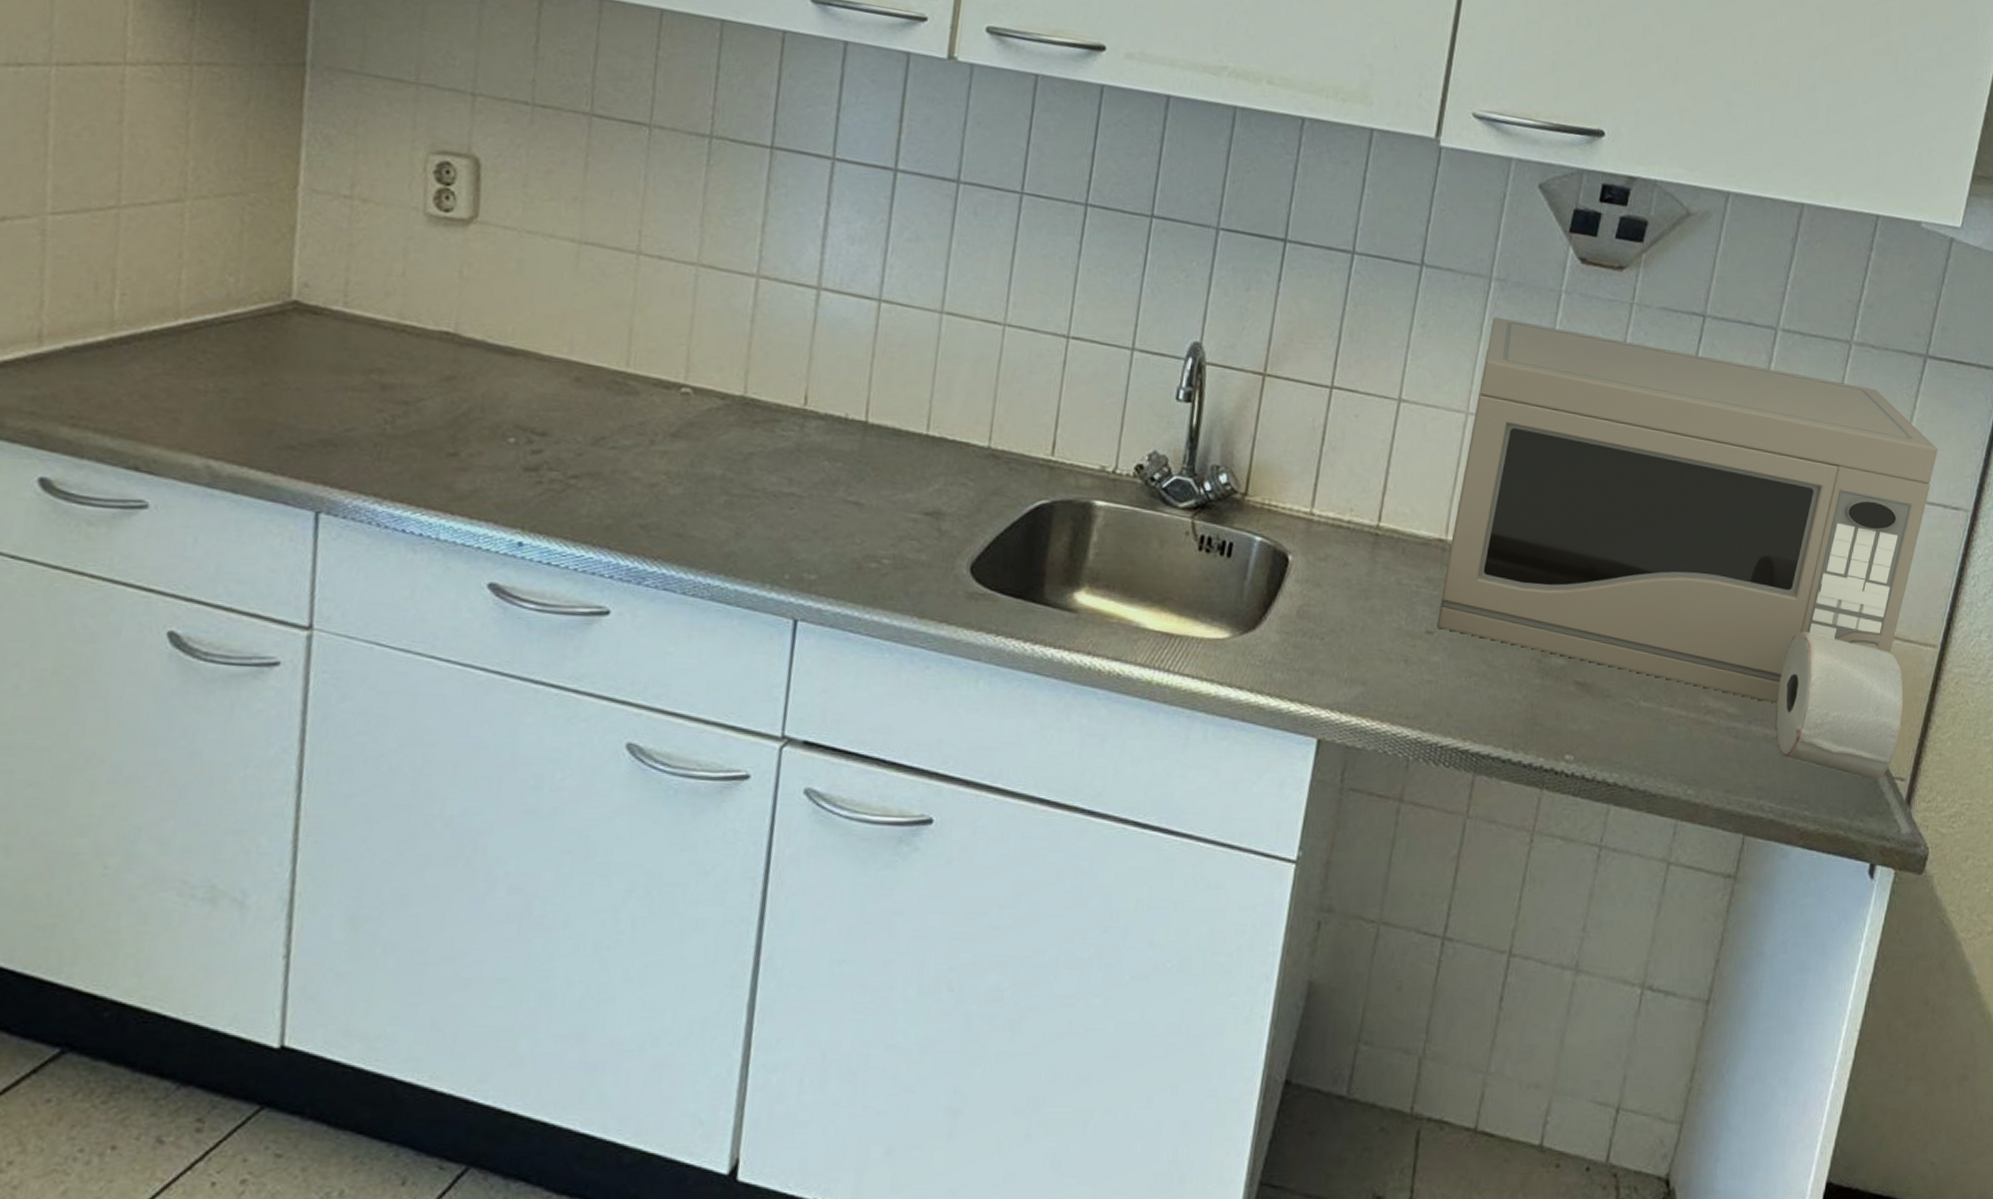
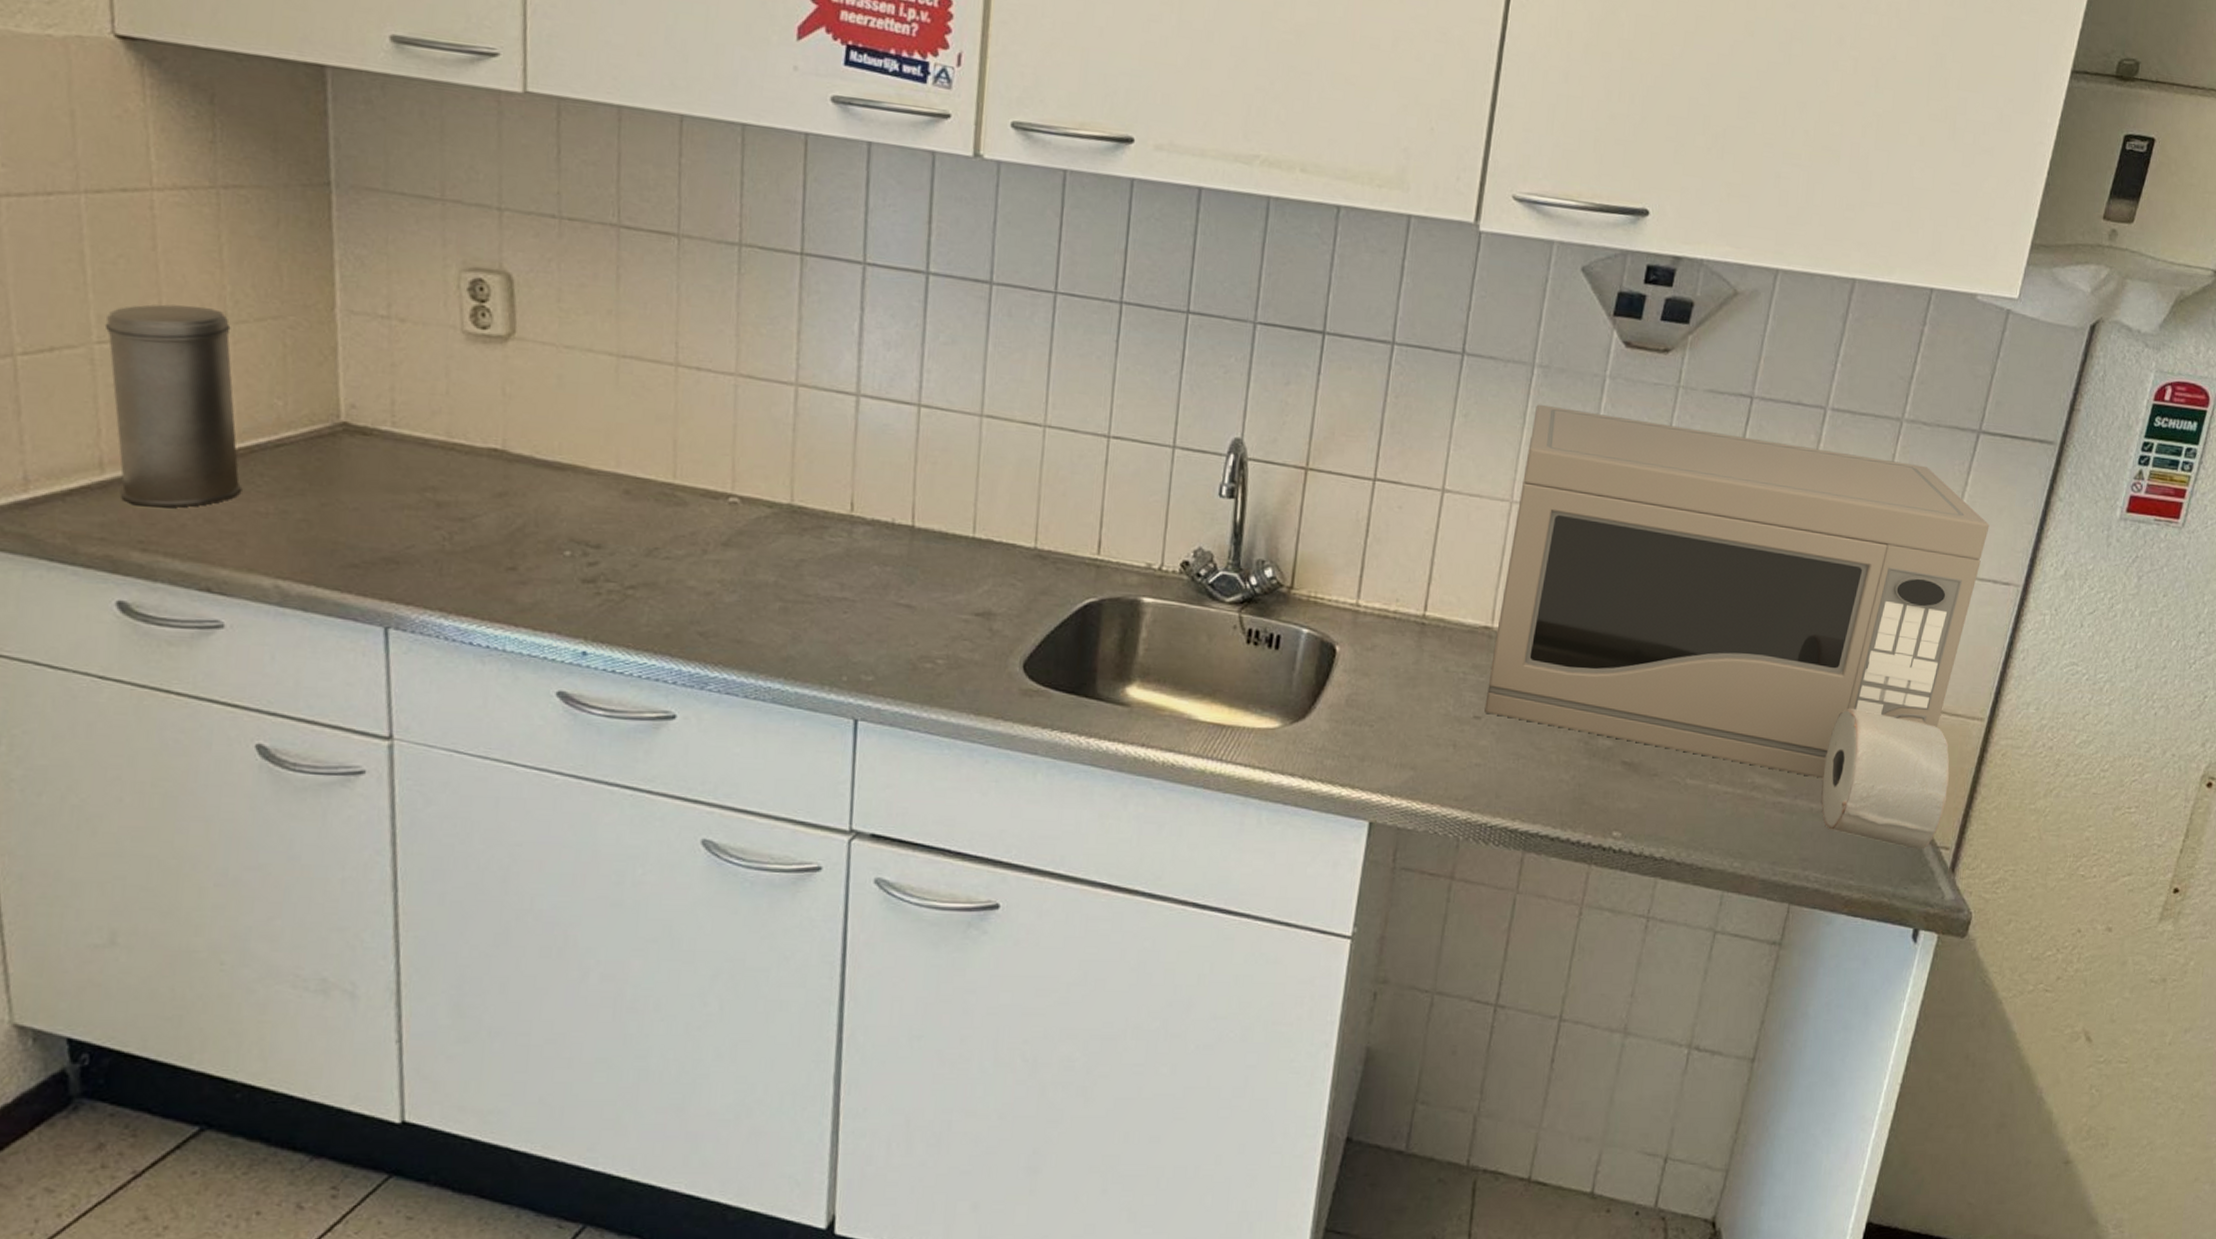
canister: none [55,177,190,383] -> present [104,304,242,508]

